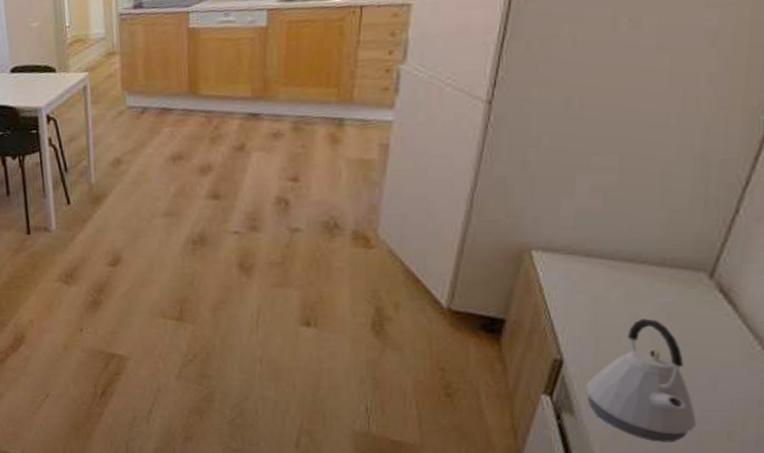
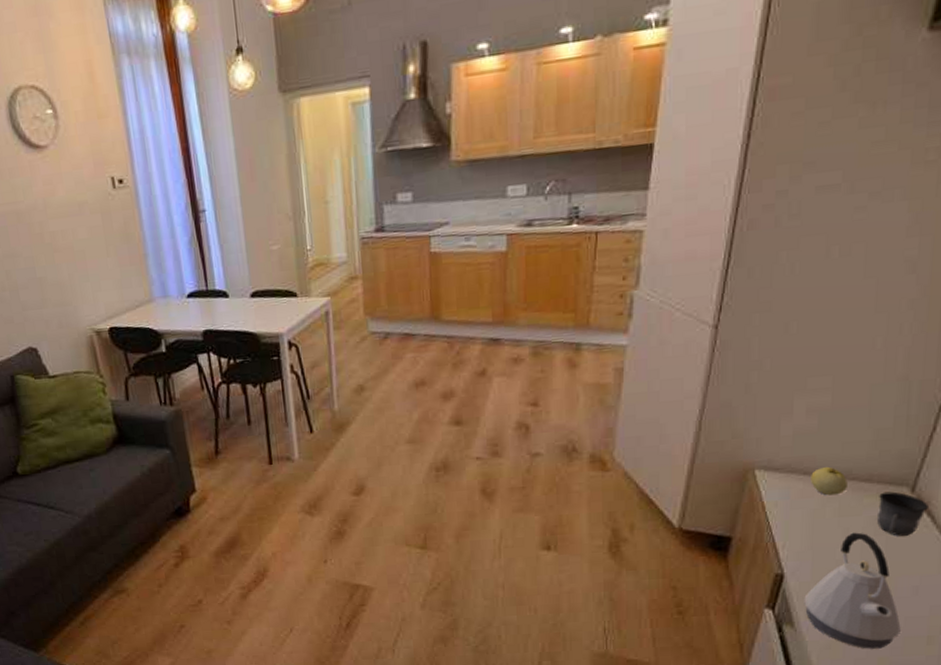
apple: none [594,250,636,279] -> present [810,467,848,496]
mug: none [668,277,730,324] -> present [876,491,929,536]

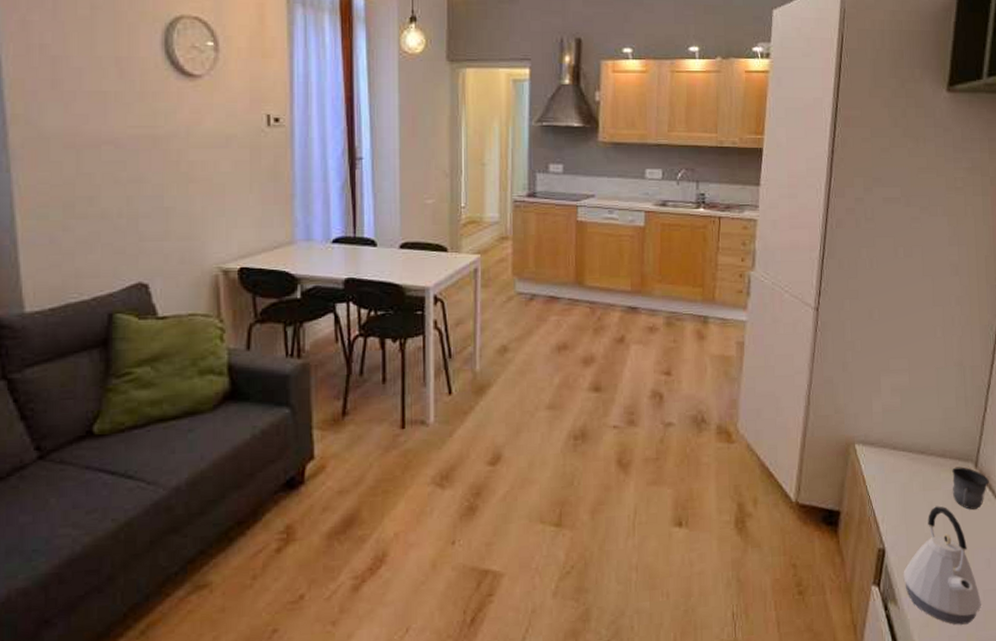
apple: present [810,467,848,496] -> none [899,443,928,470]

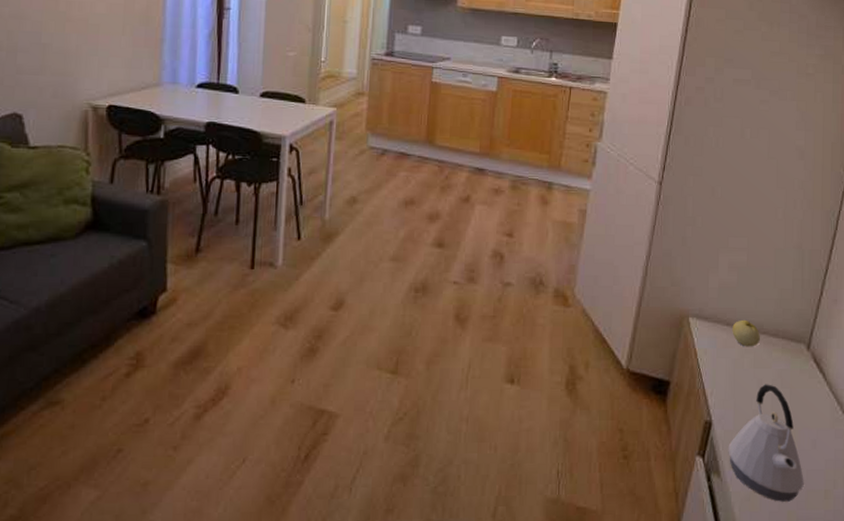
apple: none [899,443,928,470] -> present [732,321,760,347]
mug: present [952,466,989,510] -> none [782,347,820,390]

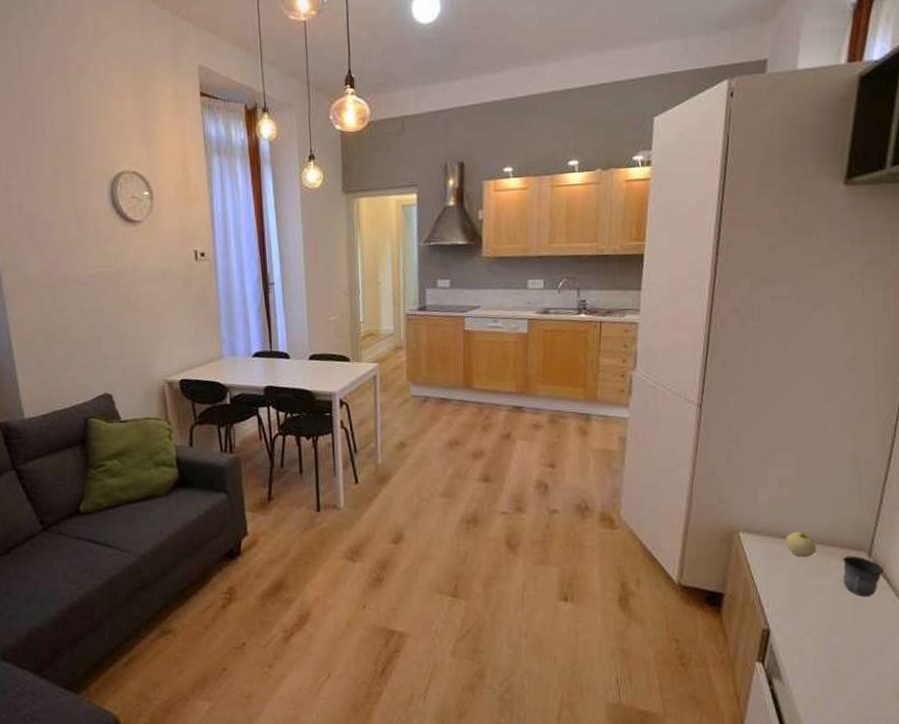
kettle: present [728,384,804,502] -> none [788,592,872,703]
mug: none [782,347,820,390] -> present [842,556,884,597]

